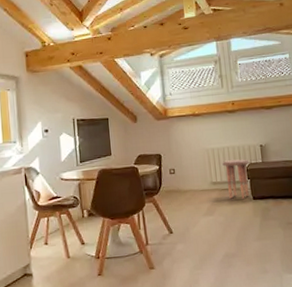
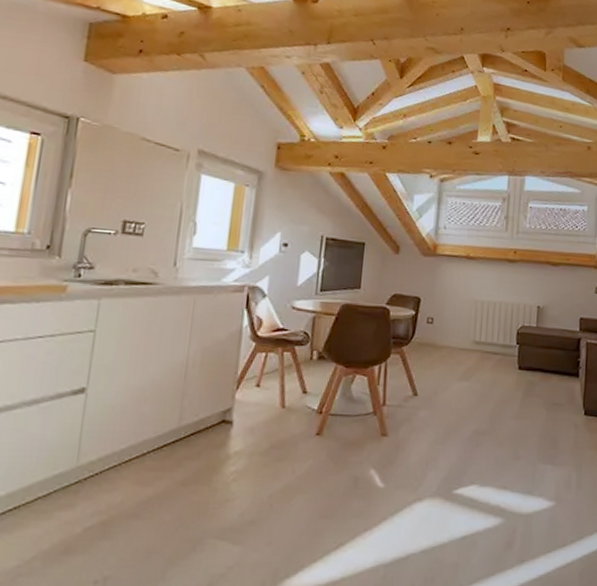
side table: present [222,159,250,199] -> none [490,318,522,367]

